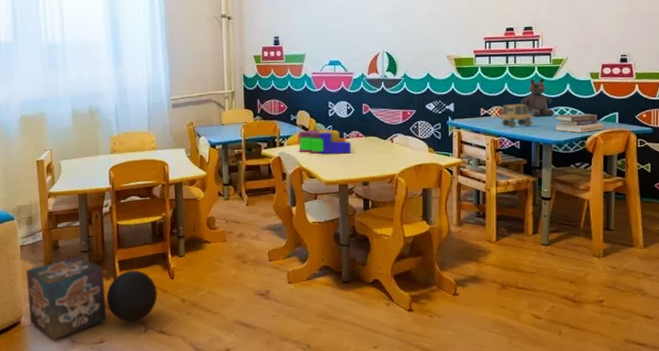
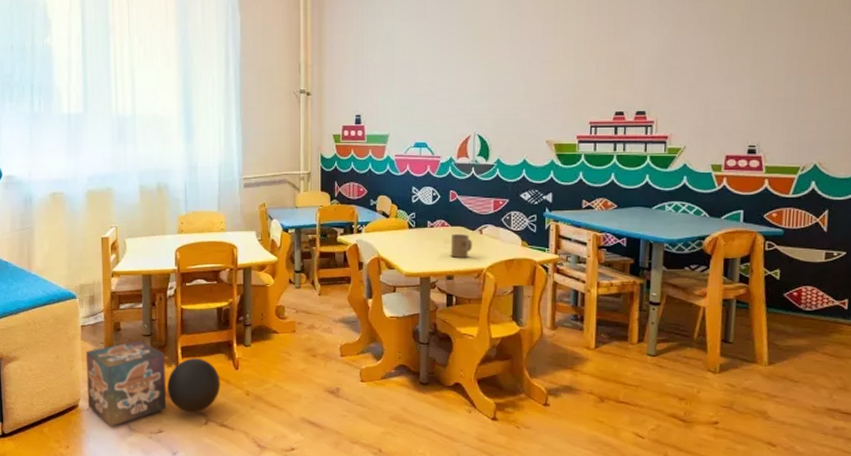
toy blocks: present [297,128,351,155] -> none [376,215,435,244]
cup: none [365,143,384,165] -> present [450,234,472,258]
toy car: present [500,104,535,128] -> none [604,196,645,223]
stuffed animal: present [521,78,555,117] -> none [629,169,668,212]
books: present [555,113,604,134] -> none [668,209,726,232]

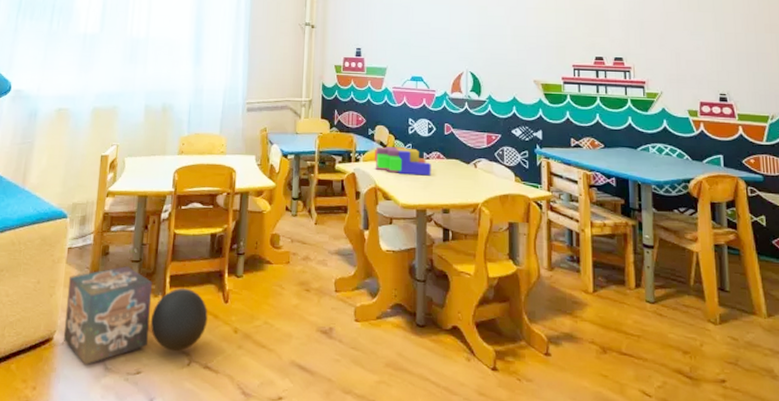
toy blocks: none [376,215,435,244] -> present [374,146,431,176]
cup: present [450,234,472,258] -> none [446,167,467,191]

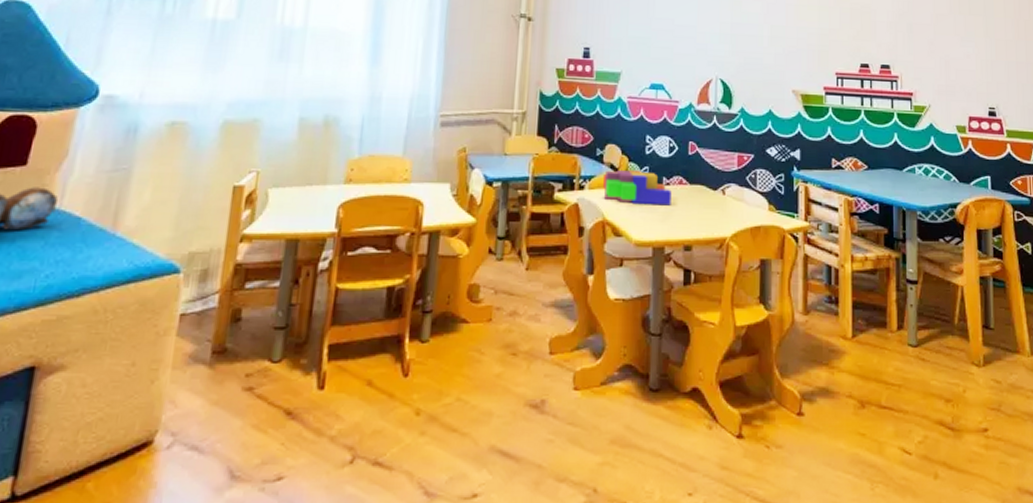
toy box: present [63,266,153,364] -> none [168,335,304,473]
ball: present [151,288,208,352] -> none [299,360,381,446]

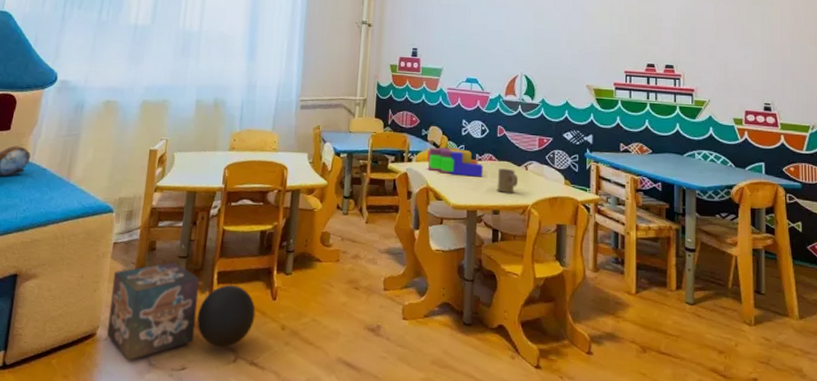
toy box: none [168,335,304,473] -> present [106,262,200,360]
ball: none [299,360,381,446] -> present [197,284,256,348]
cup: none [688,194,714,224] -> present [497,169,518,193]

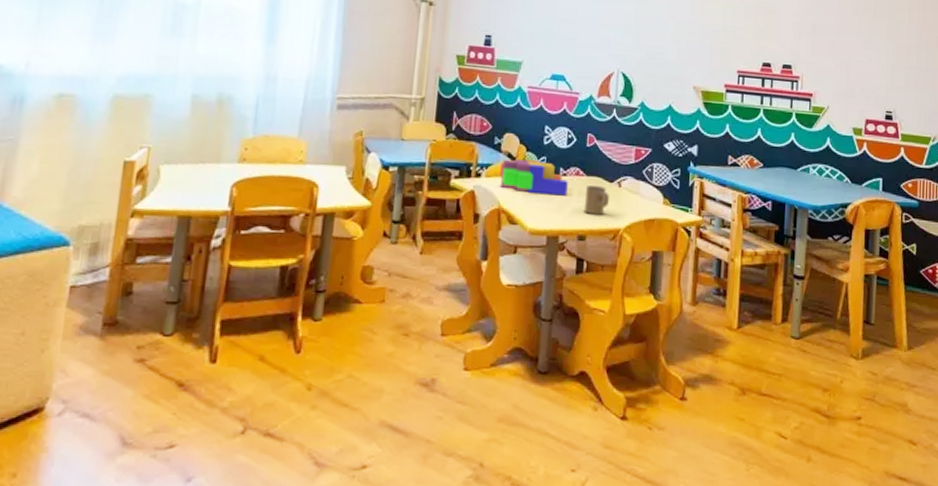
toy box: present [106,262,200,360] -> none [59,309,196,440]
ball: present [197,284,256,348] -> none [191,336,273,417]

